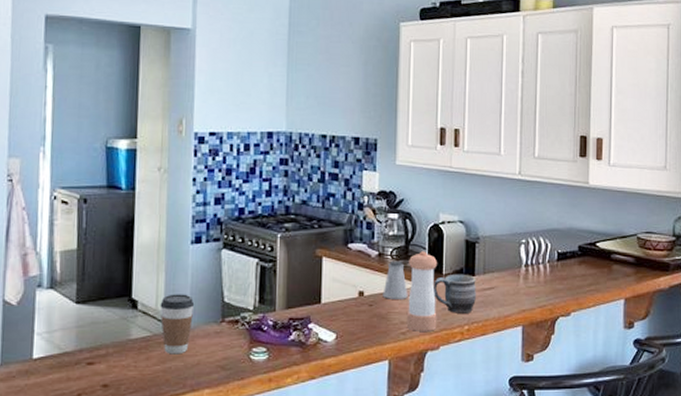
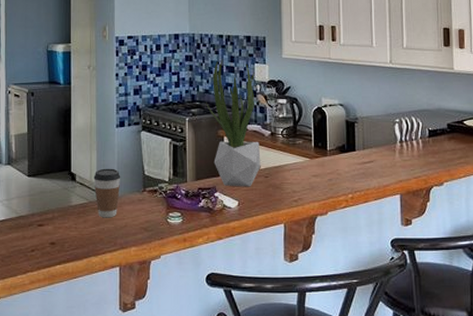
potted plant: none [302,164,365,317] -> present [206,59,261,187]
saltshaker: present [382,260,408,299] -> none [276,139,298,172]
pepper shaker: present [406,251,437,331] -> none [297,130,324,199]
mug: present [434,273,476,313] -> none [320,149,357,184]

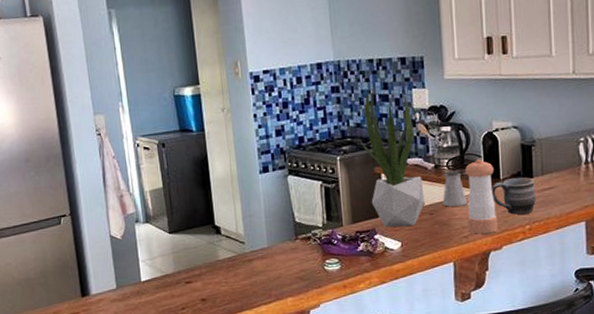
coffee cup: present [93,168,121,218] -> none [240,218,270,271]
saltshaker: none [276,139,298,172] -> present [442,170,467,207]
pepper shaker: none [297,130,324,199] -> present [465,159,498,234]
mug: none [320,149,357,184] -> present [492,177,536,215]

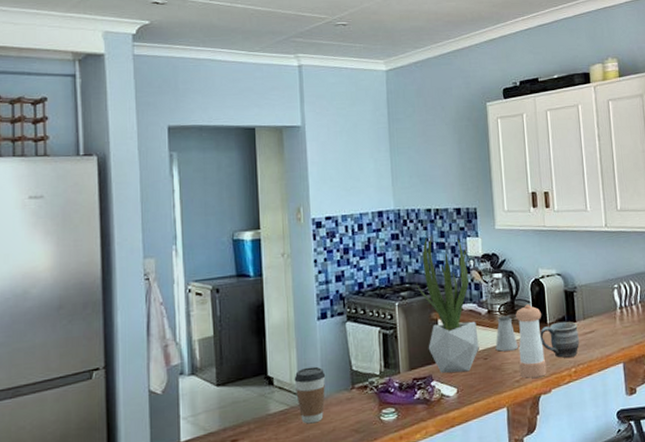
coffee cup: none [240,218,270,271] -> present [294,366,326,424]

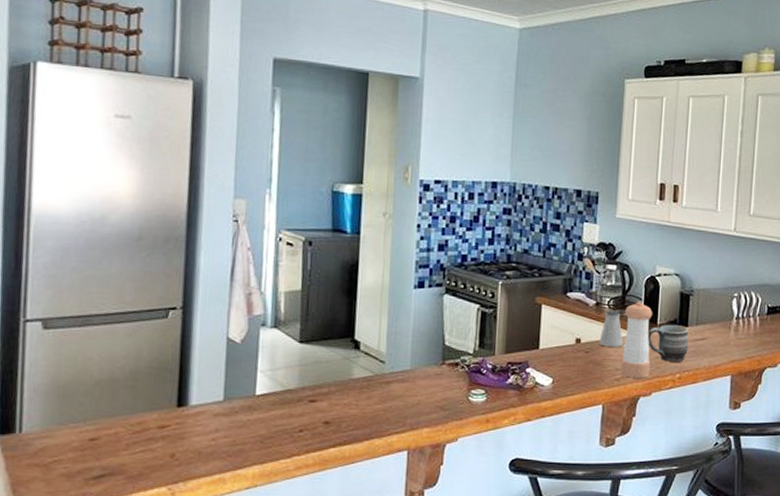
coffee cup: present [294,366,326,424] -> none [382,336,416,394]
potted plant: present [416,235,479,373] -> none [524,215,583,363]

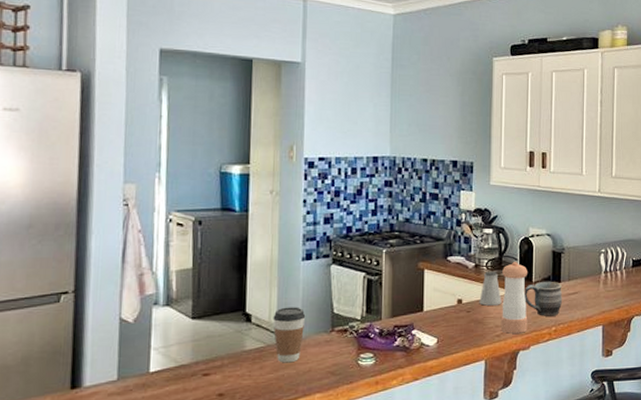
coffee cup: none [382,336,416,394] -> present [273,307,306,363]

